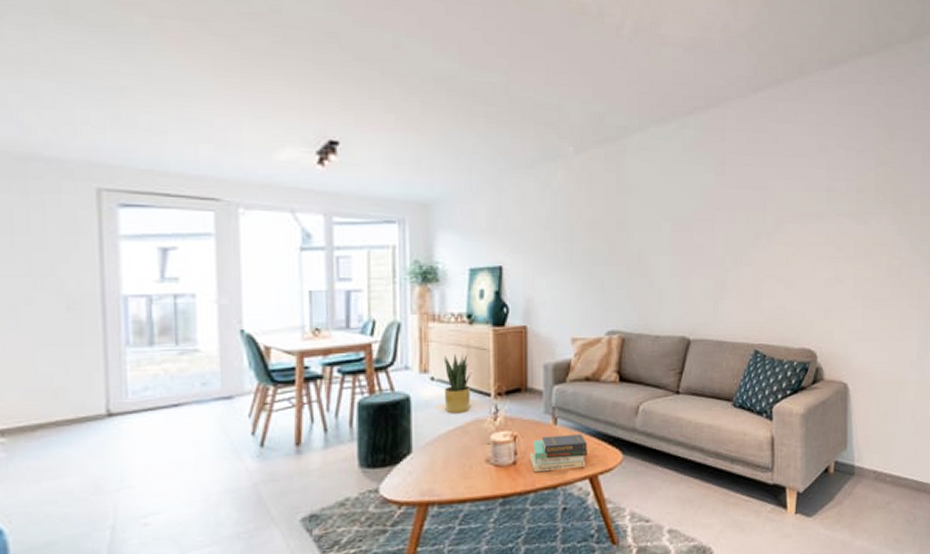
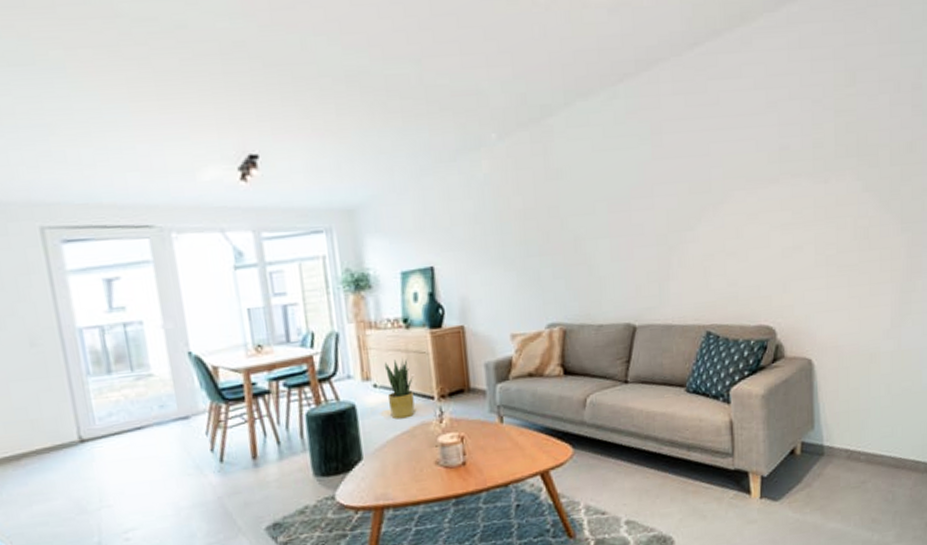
books: present [529,434,587,473] -> none [478,431,537,472]

